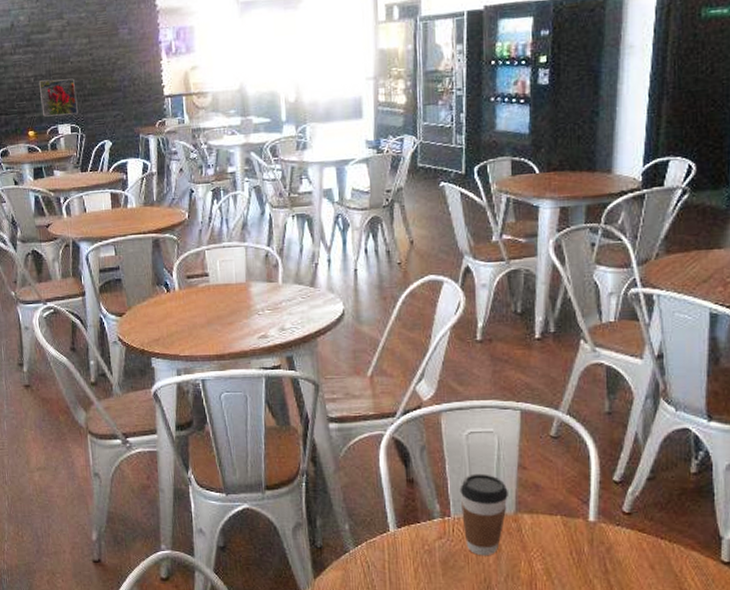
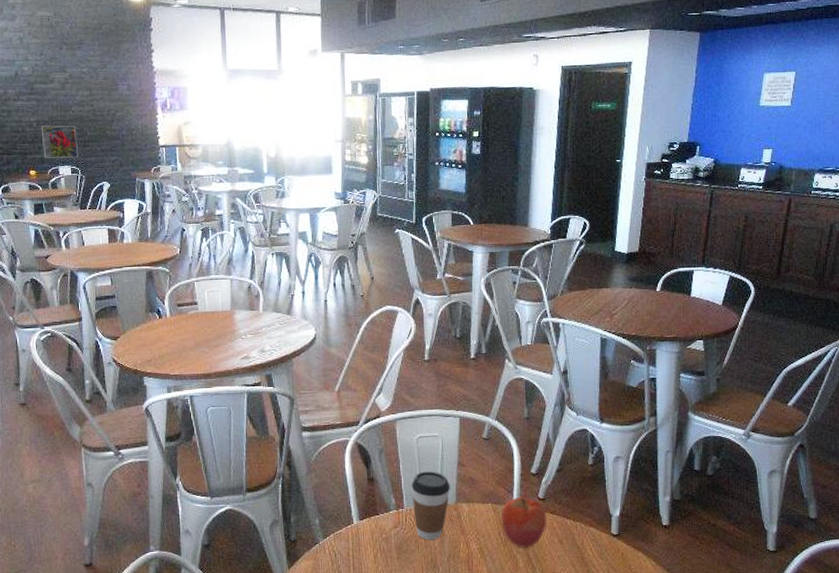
apple: none [573,508,634,573] -> present [501,496,547,549]

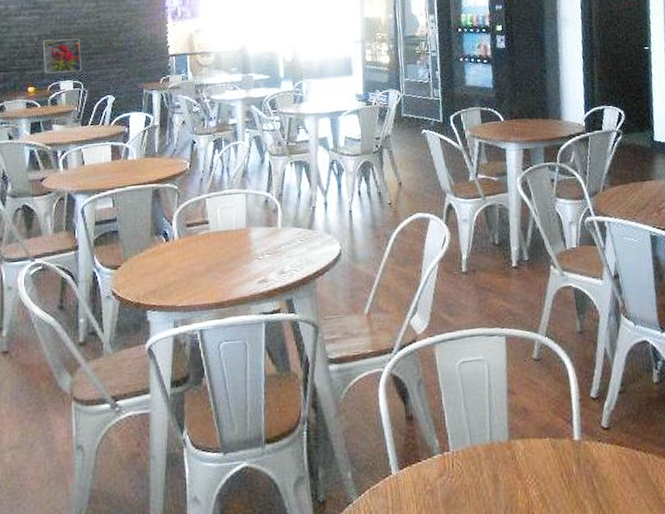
coffee cup: present [411,471,450,541] -> none [456,402,501,490]
apple: present [501,496,547,549] -> none [561,426,615,492]

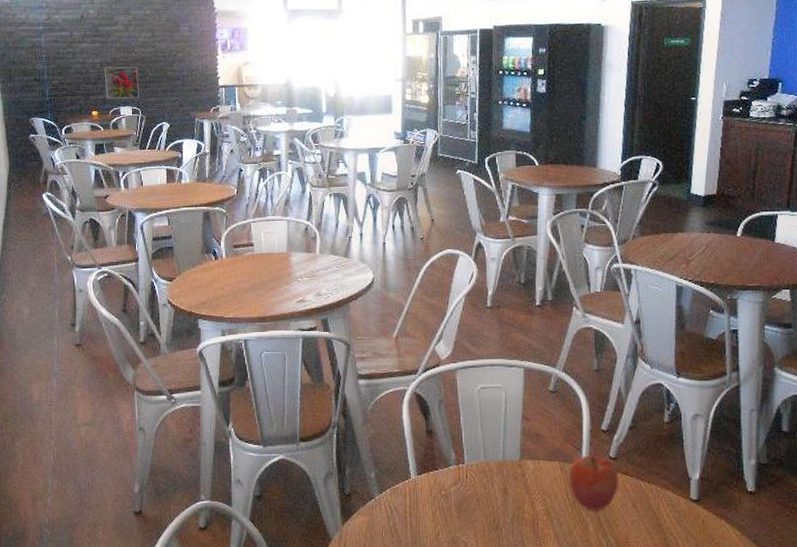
apple: none [561,426,615,492] -> present [569,454,619,512]

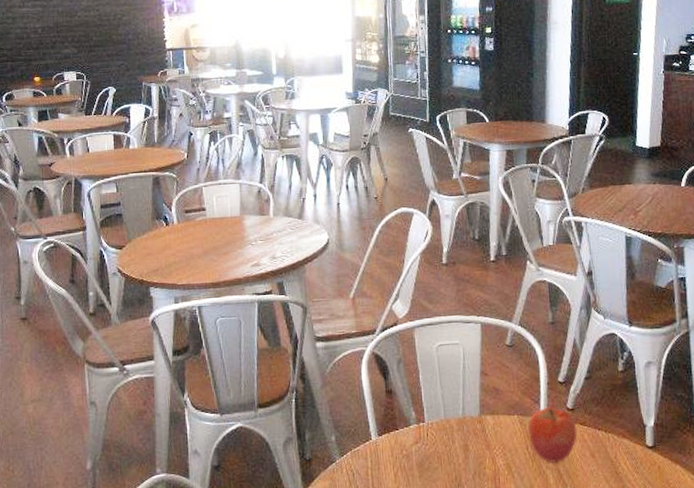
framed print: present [104,66,139,99] -> none [46,31,84,65]

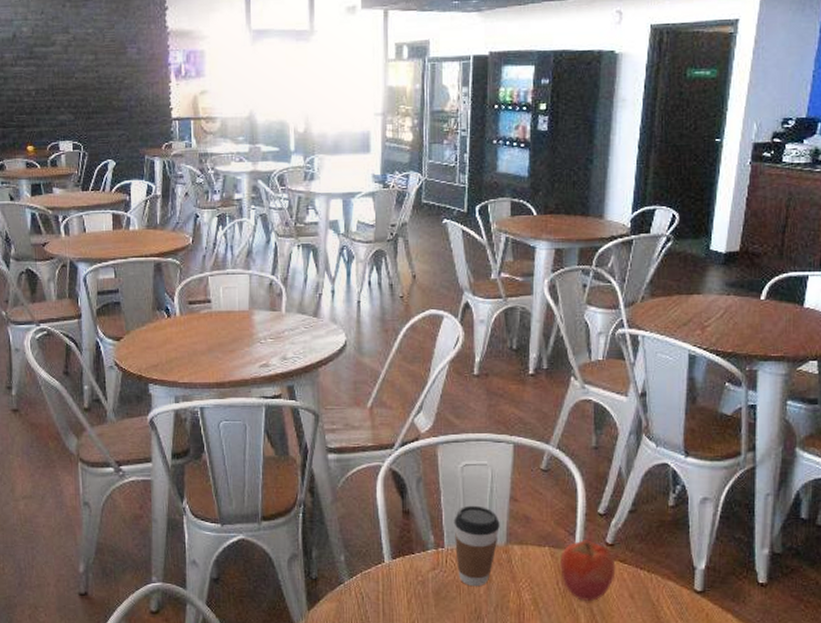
coffee cup: none [432,381,473,457] -> present [454,505,500,587]

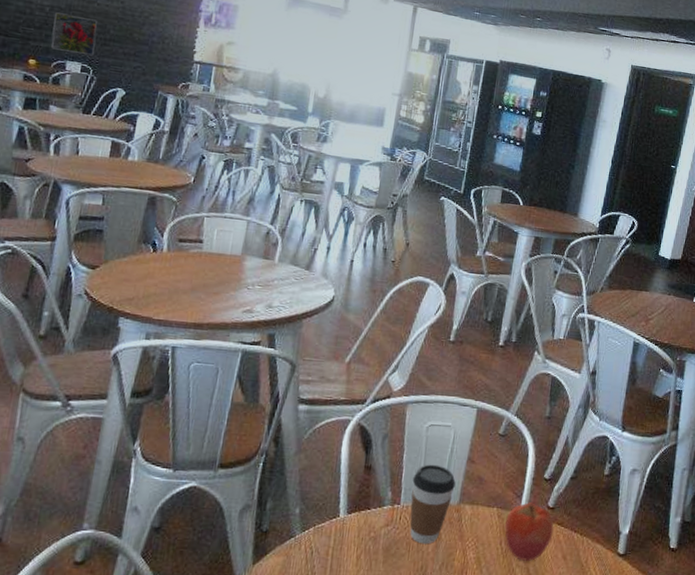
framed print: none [40,94,81,132] -> present [51,12,97,56]

